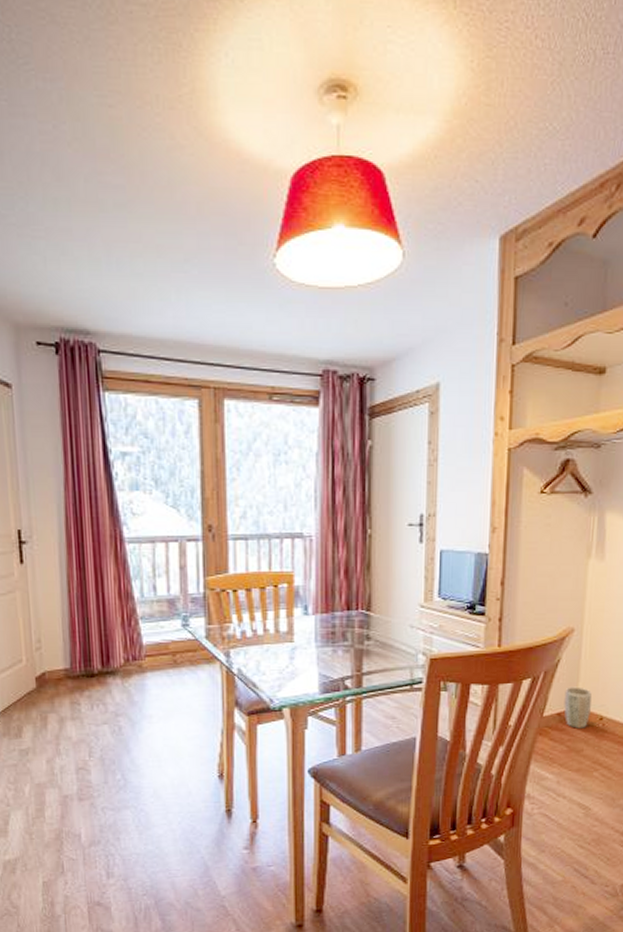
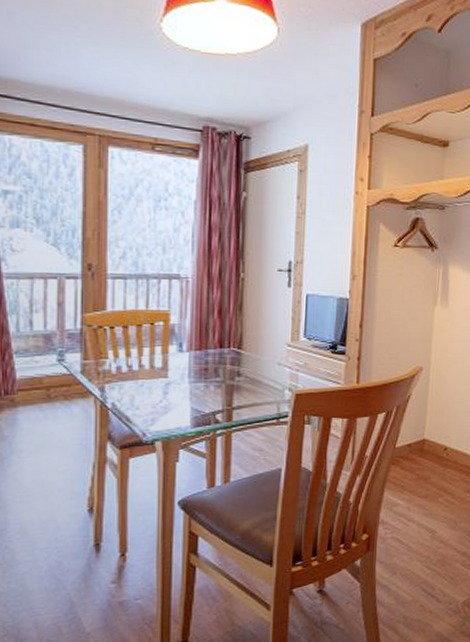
plant pot: present [564,687,592,729] -> none [413,420,437,458]

